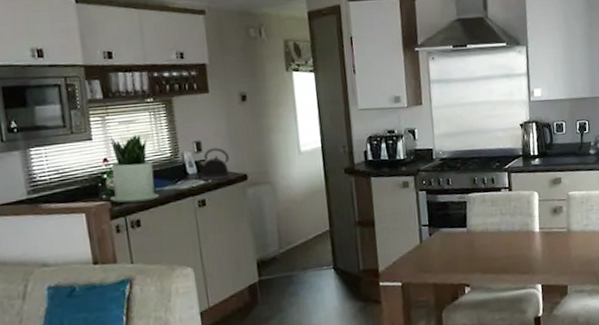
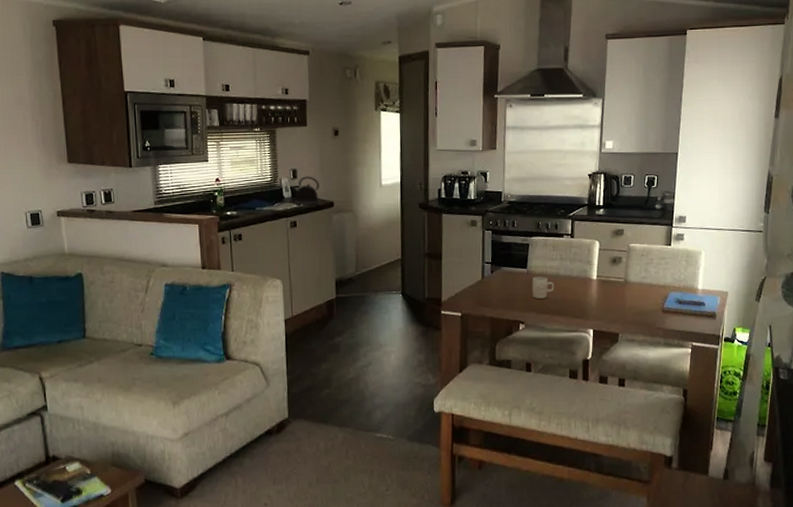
planter: present [109,134,160,204] -> none [219,159,259,219]
mug: none [473,234,498,259] -> present [531,276,555,299]

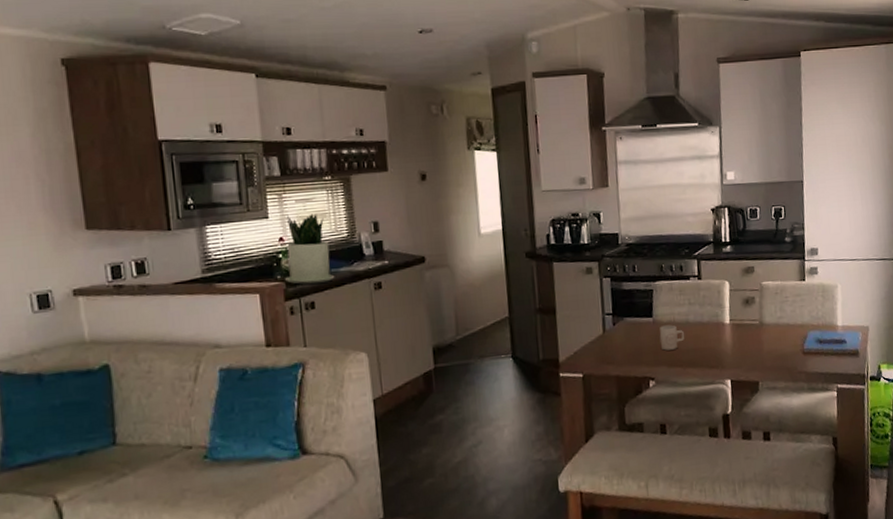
planter: none [219,159,259,219] -> present [285,213,335,285]
kettle: present [294,176,320,206] -> none [376,228,409,264]

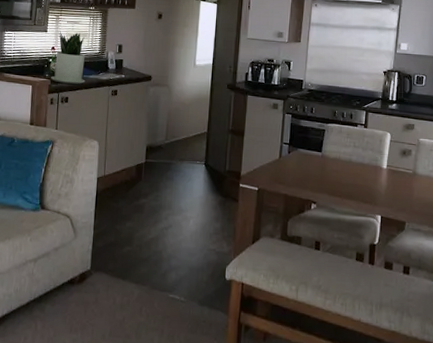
mug: present [659,324,685,351] -> none [325,160,347,182]

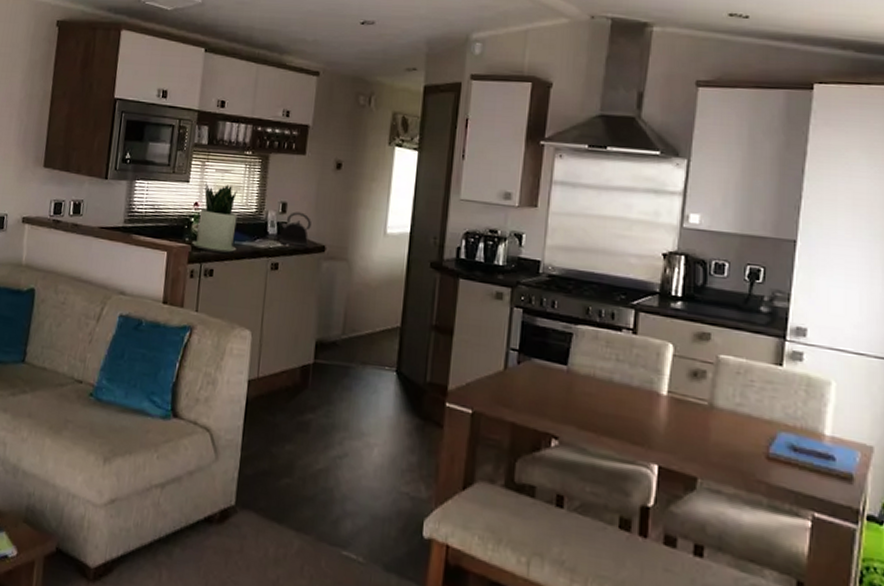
kettle: none [117,51,141,78] -> present [279,211,311,248]

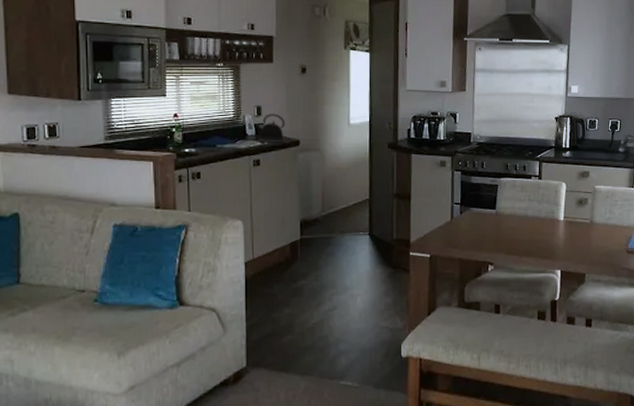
planter: present [192,183,238,253] -> none [176,95,220,156]

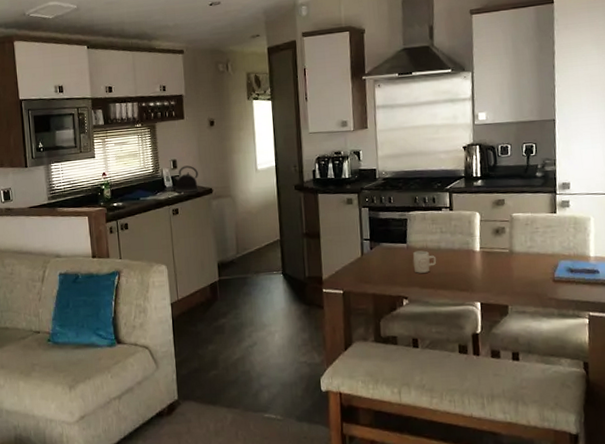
mug: none [500,217,523,240] -> present [412,250,437,273]

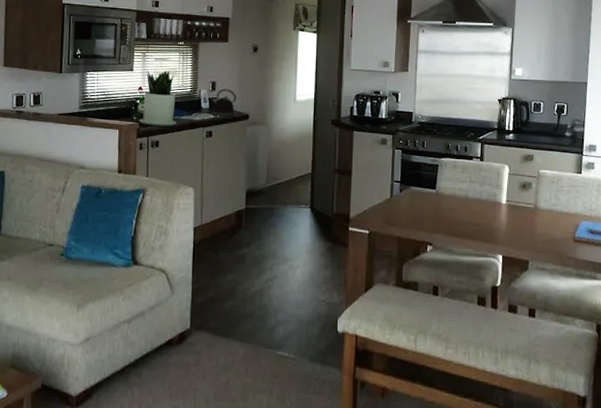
planter: none [106,154,143,210] -> present [139,70,177,127]
mug: present [412,250,437,273] -> none [440,198,464,221]

